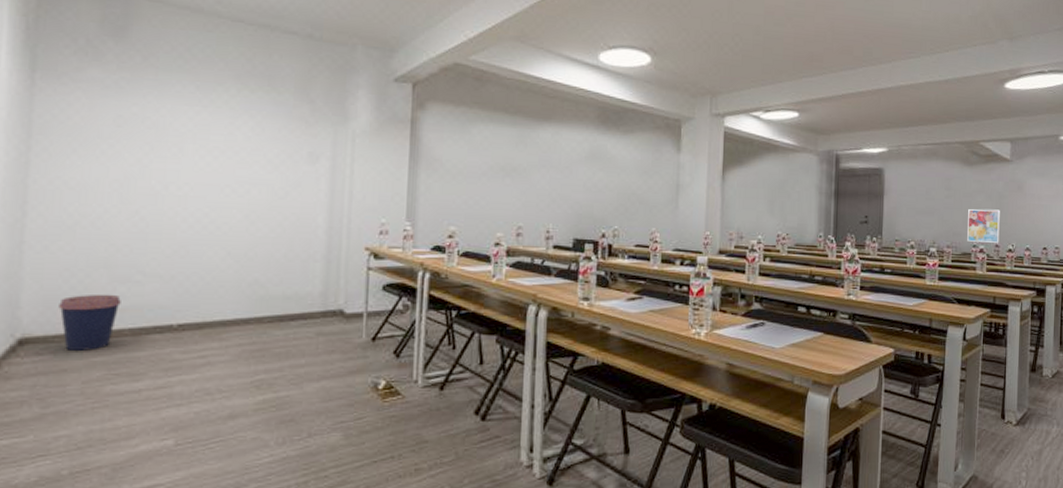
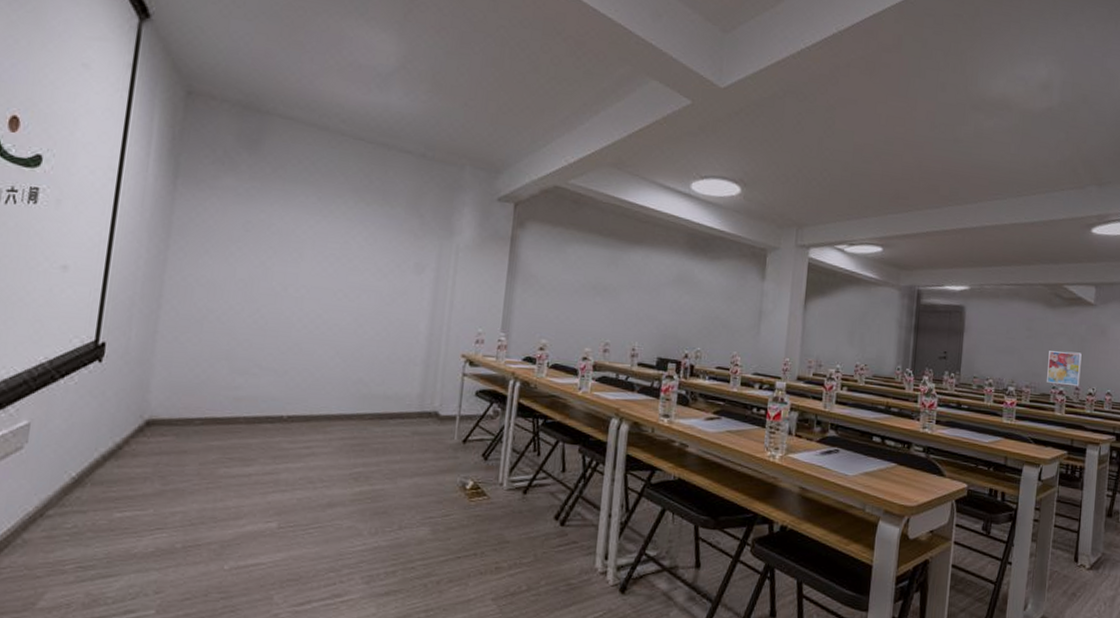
coffee cup: present [59,294,121,351] -> none [183,383,239,435]

